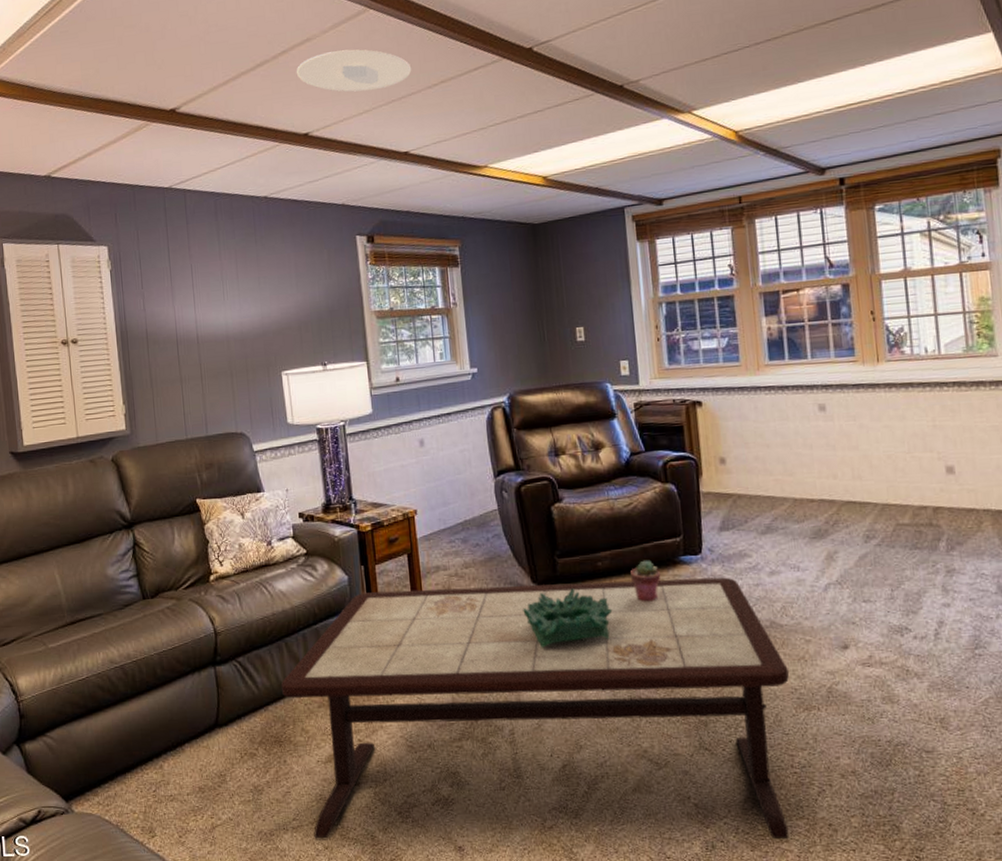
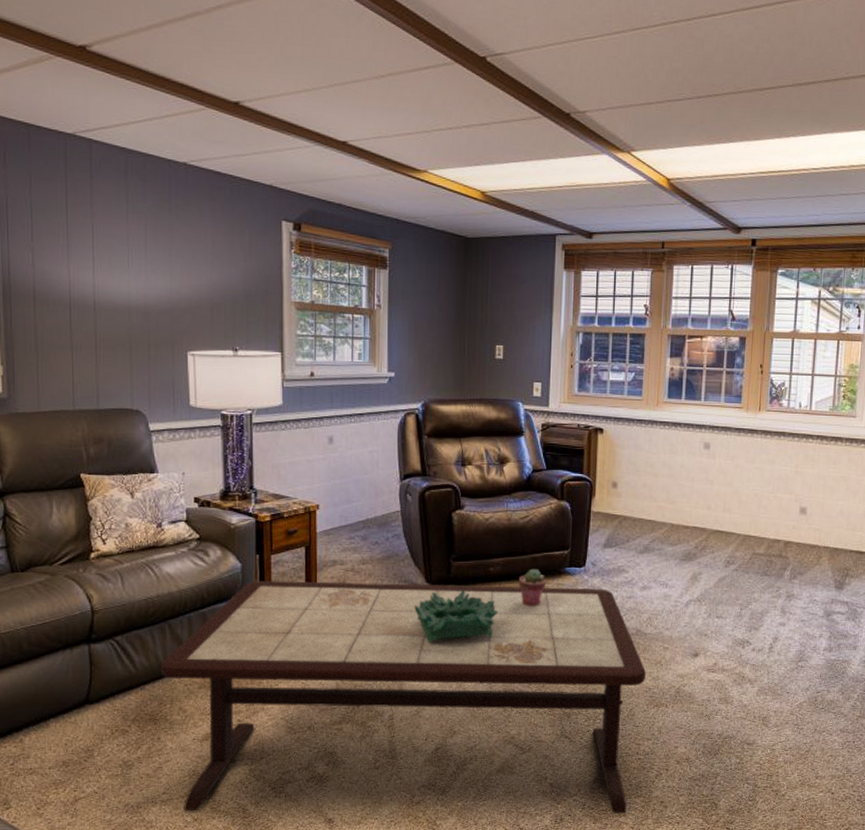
recessed light: present [296,49,412,92] -> none [231,17,359,70]

